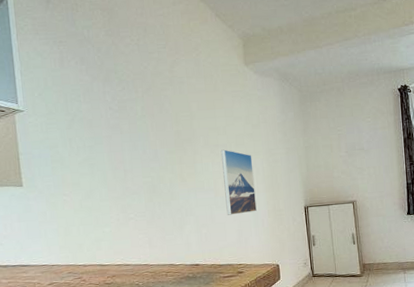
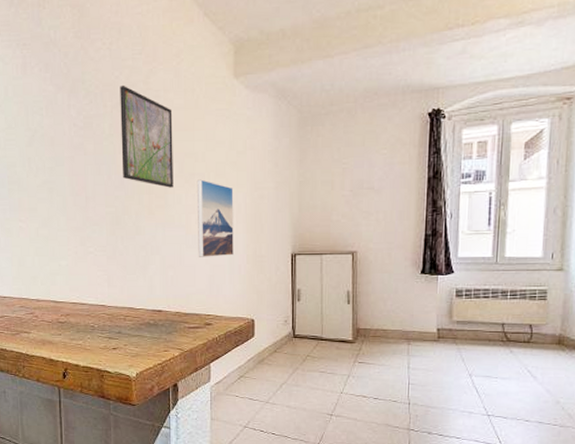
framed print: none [148,73,201,158] -> present [120,85,173,188]

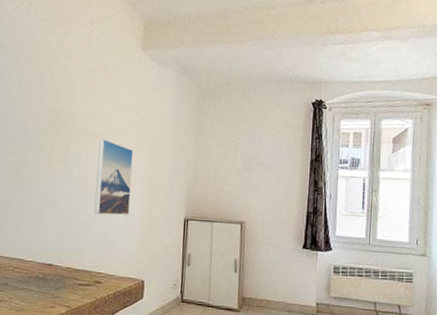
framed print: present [120,85,173,188] -> none [27,42,82,144]

